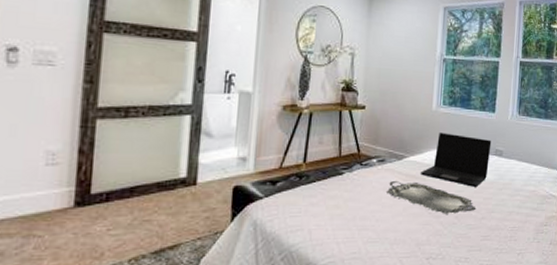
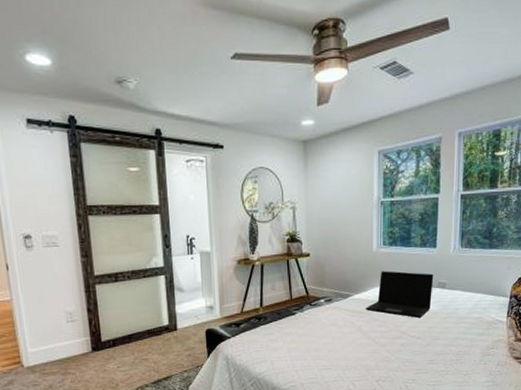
serving tray: present [387,181,477,214] -> none [336,317,421,343]

